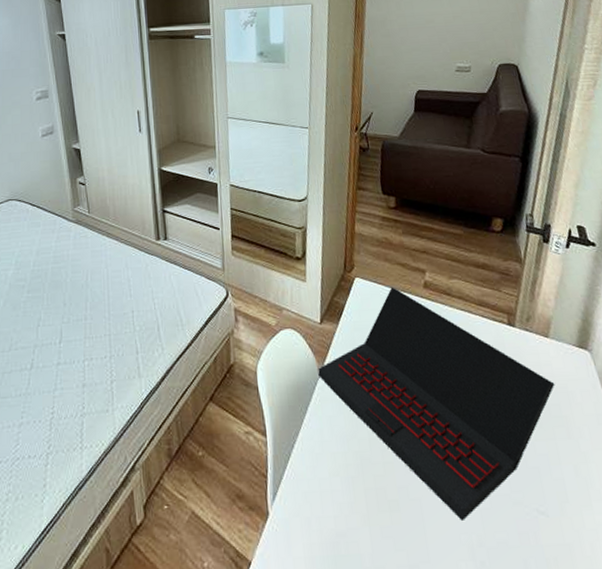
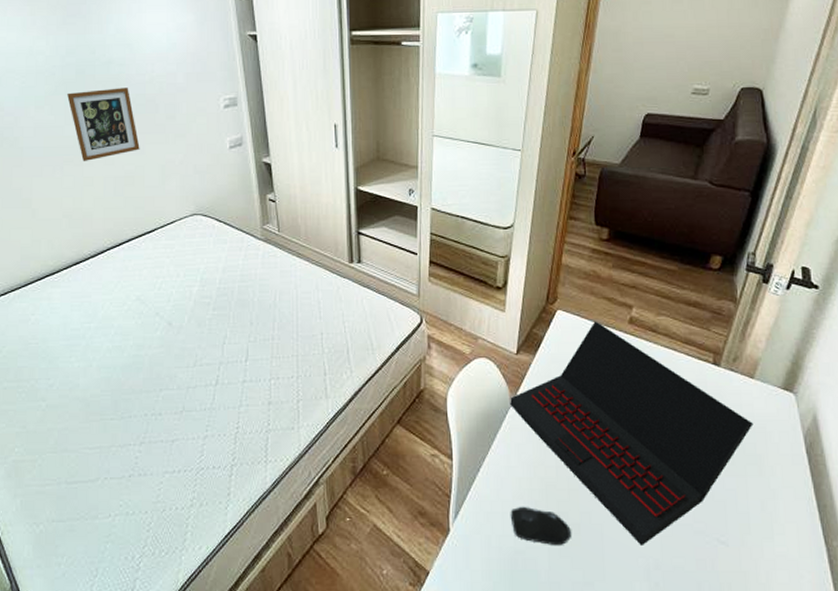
computer mouse: none [328,483,391,526] -> present [510,506,571,546]

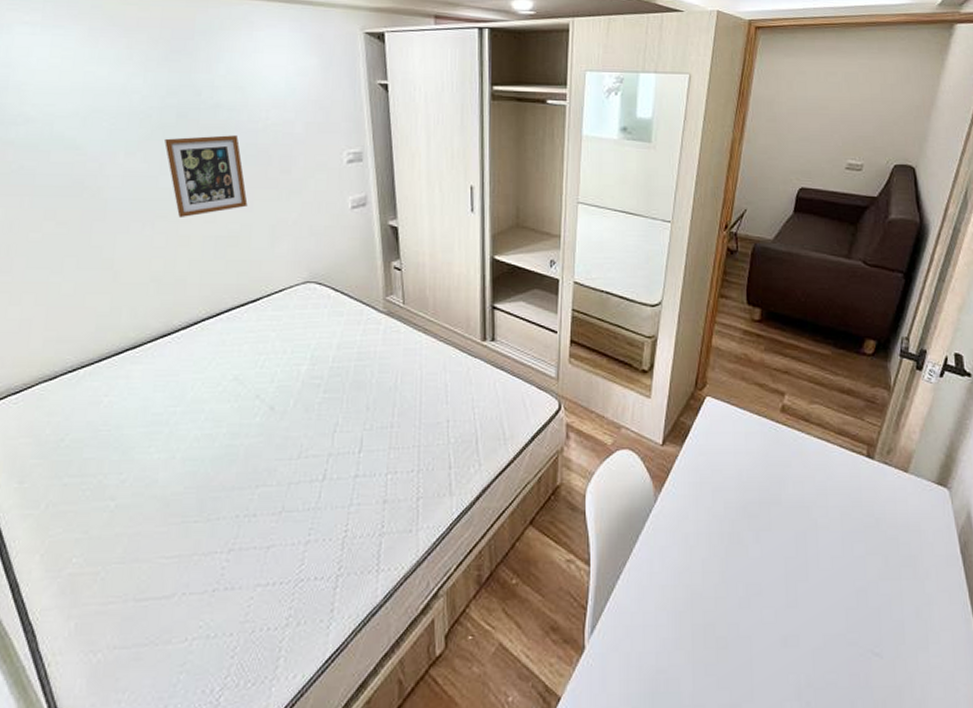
laptop: present [510,321,754,545] -> none [654,409,908,660]
computer mouse: present [510,506,571,546] -> none [652,617,718,664]

